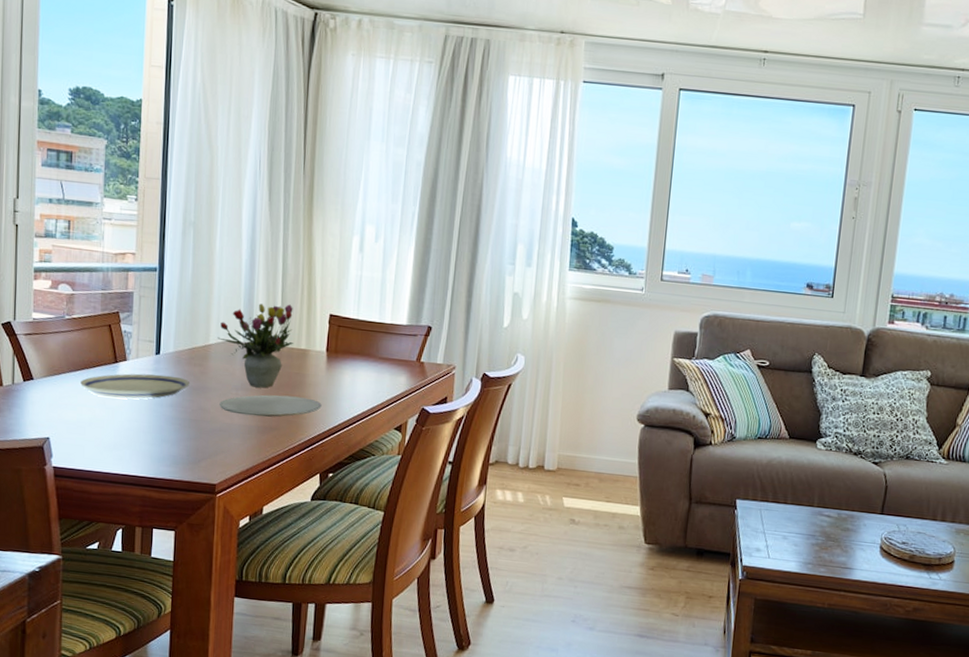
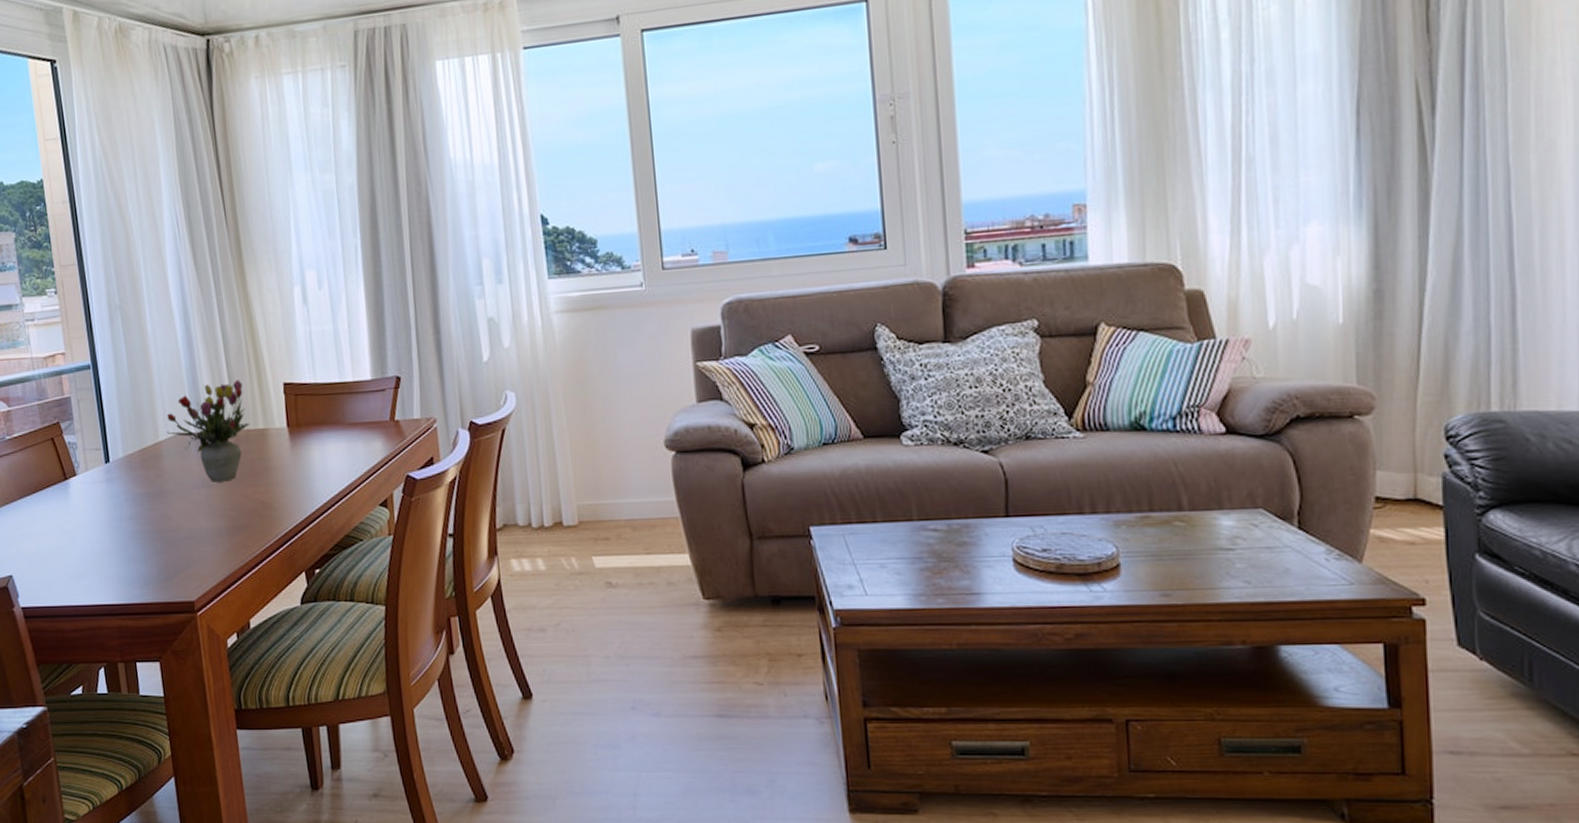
plate: present [80,373,191,399] -> none [33,484,147,521]
plate: present [219,394,322,417] -> none [182,485,294,517]

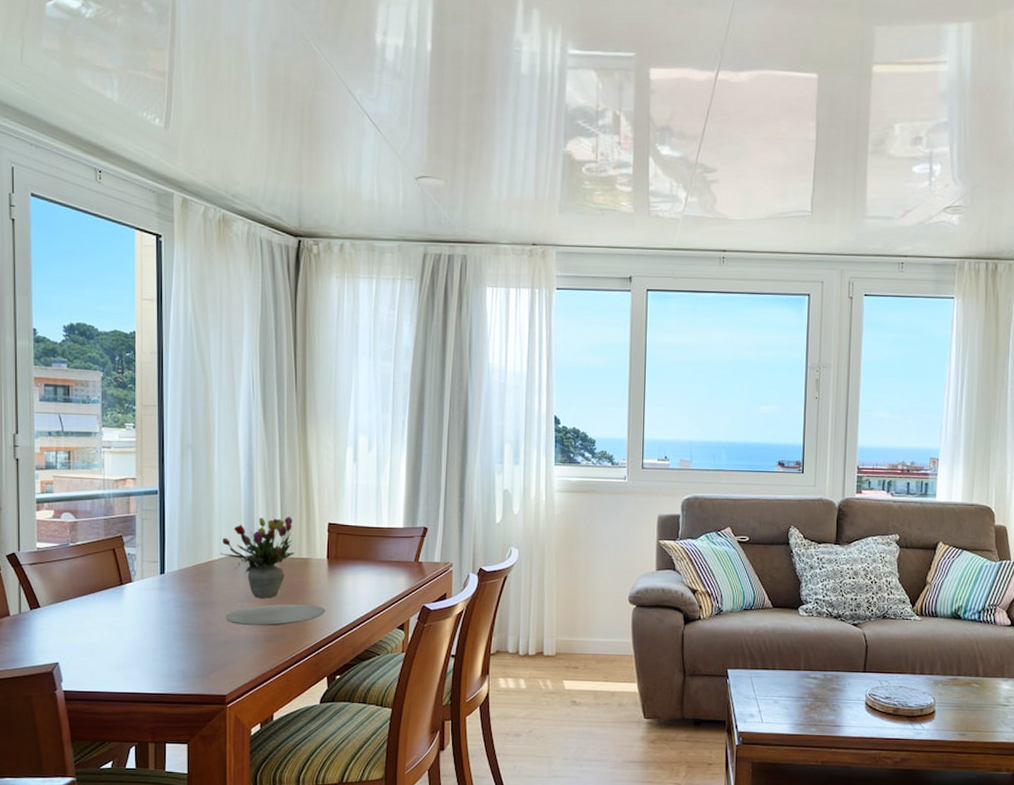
plate: none [182,485,294,517] -> present [225,604,326,627]

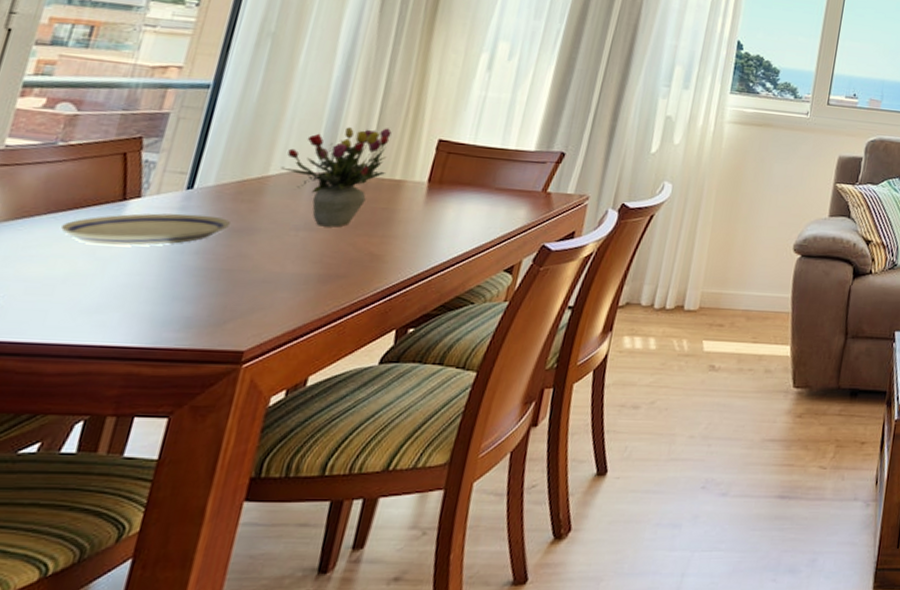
plate: none [87,593,196,620] -> present [61,213,231,246]
plate: present [225,604,326,627] -> none [268,235,413,263]

